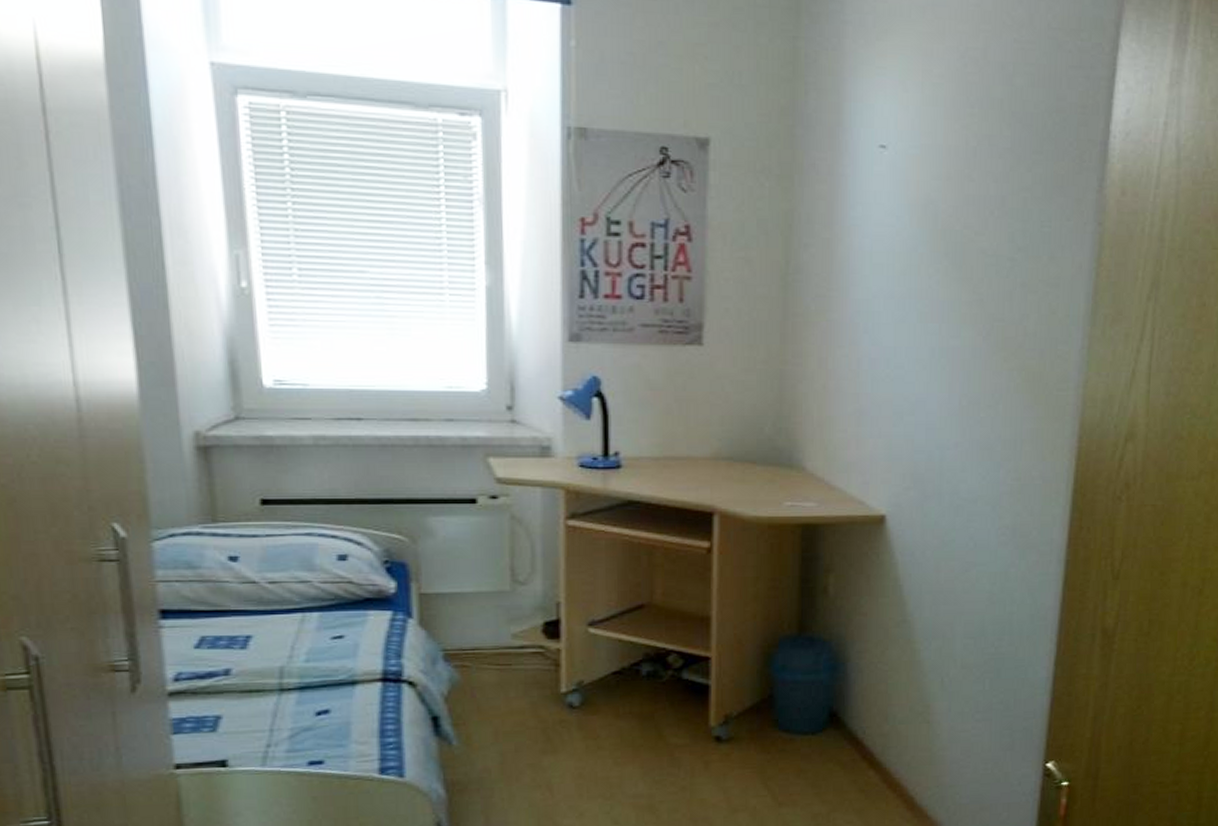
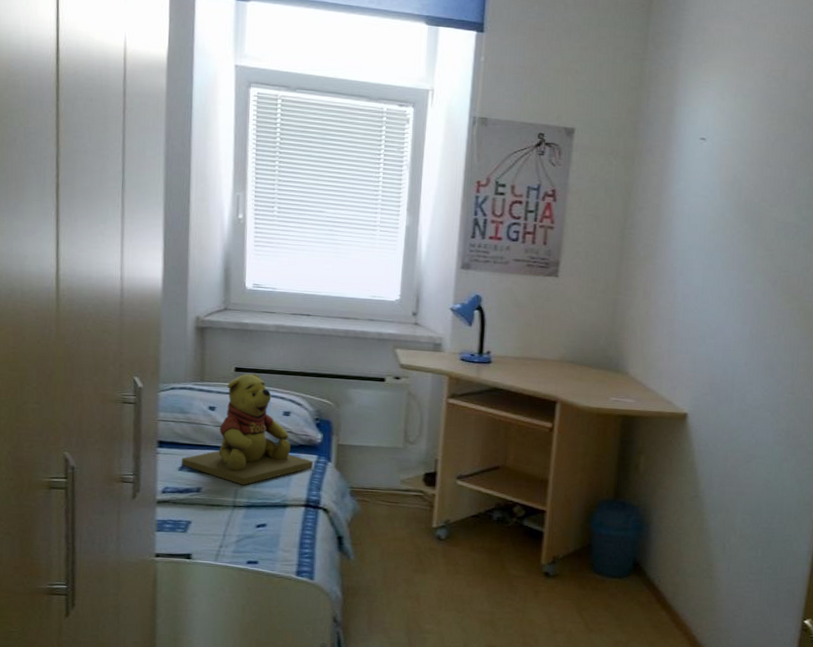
teddy bear: none [196,505,387,661] -> present [181,373,313,486]

